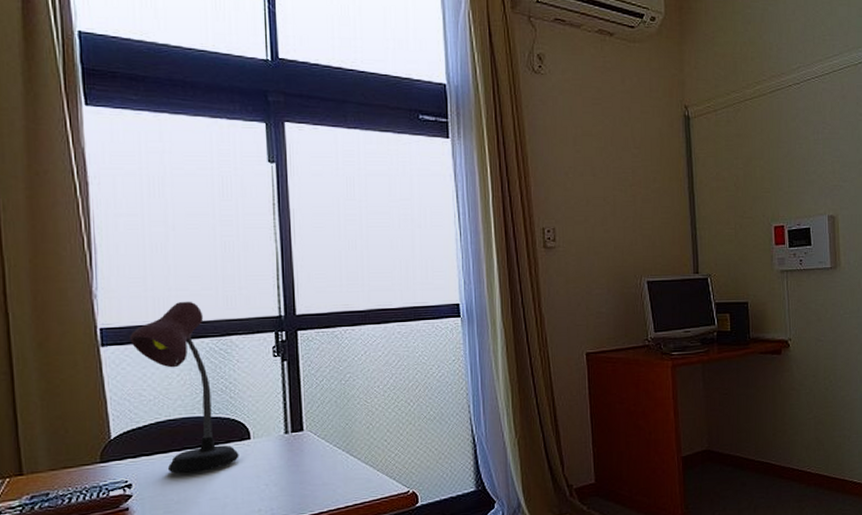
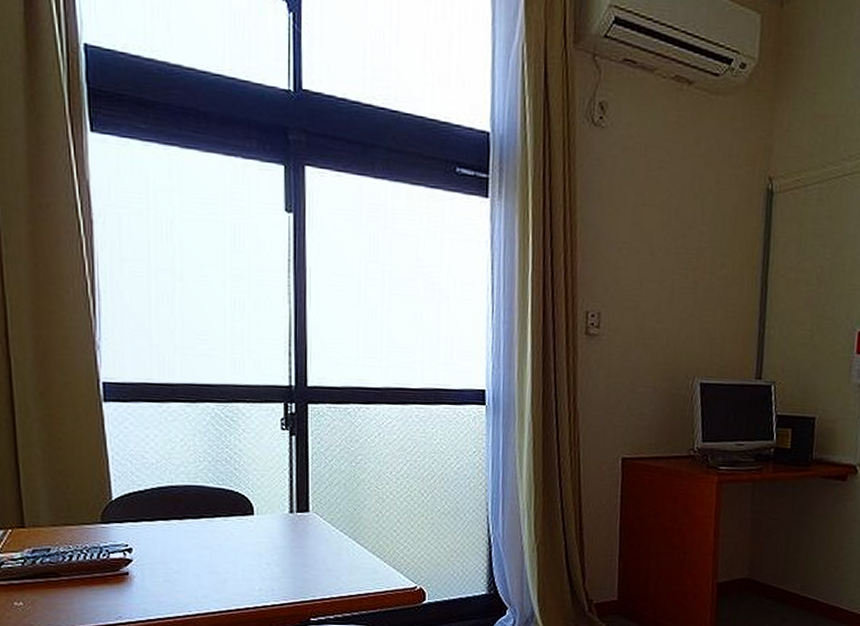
desk lamp: present [130,301,239,474] -> none [133,360,242,544]

